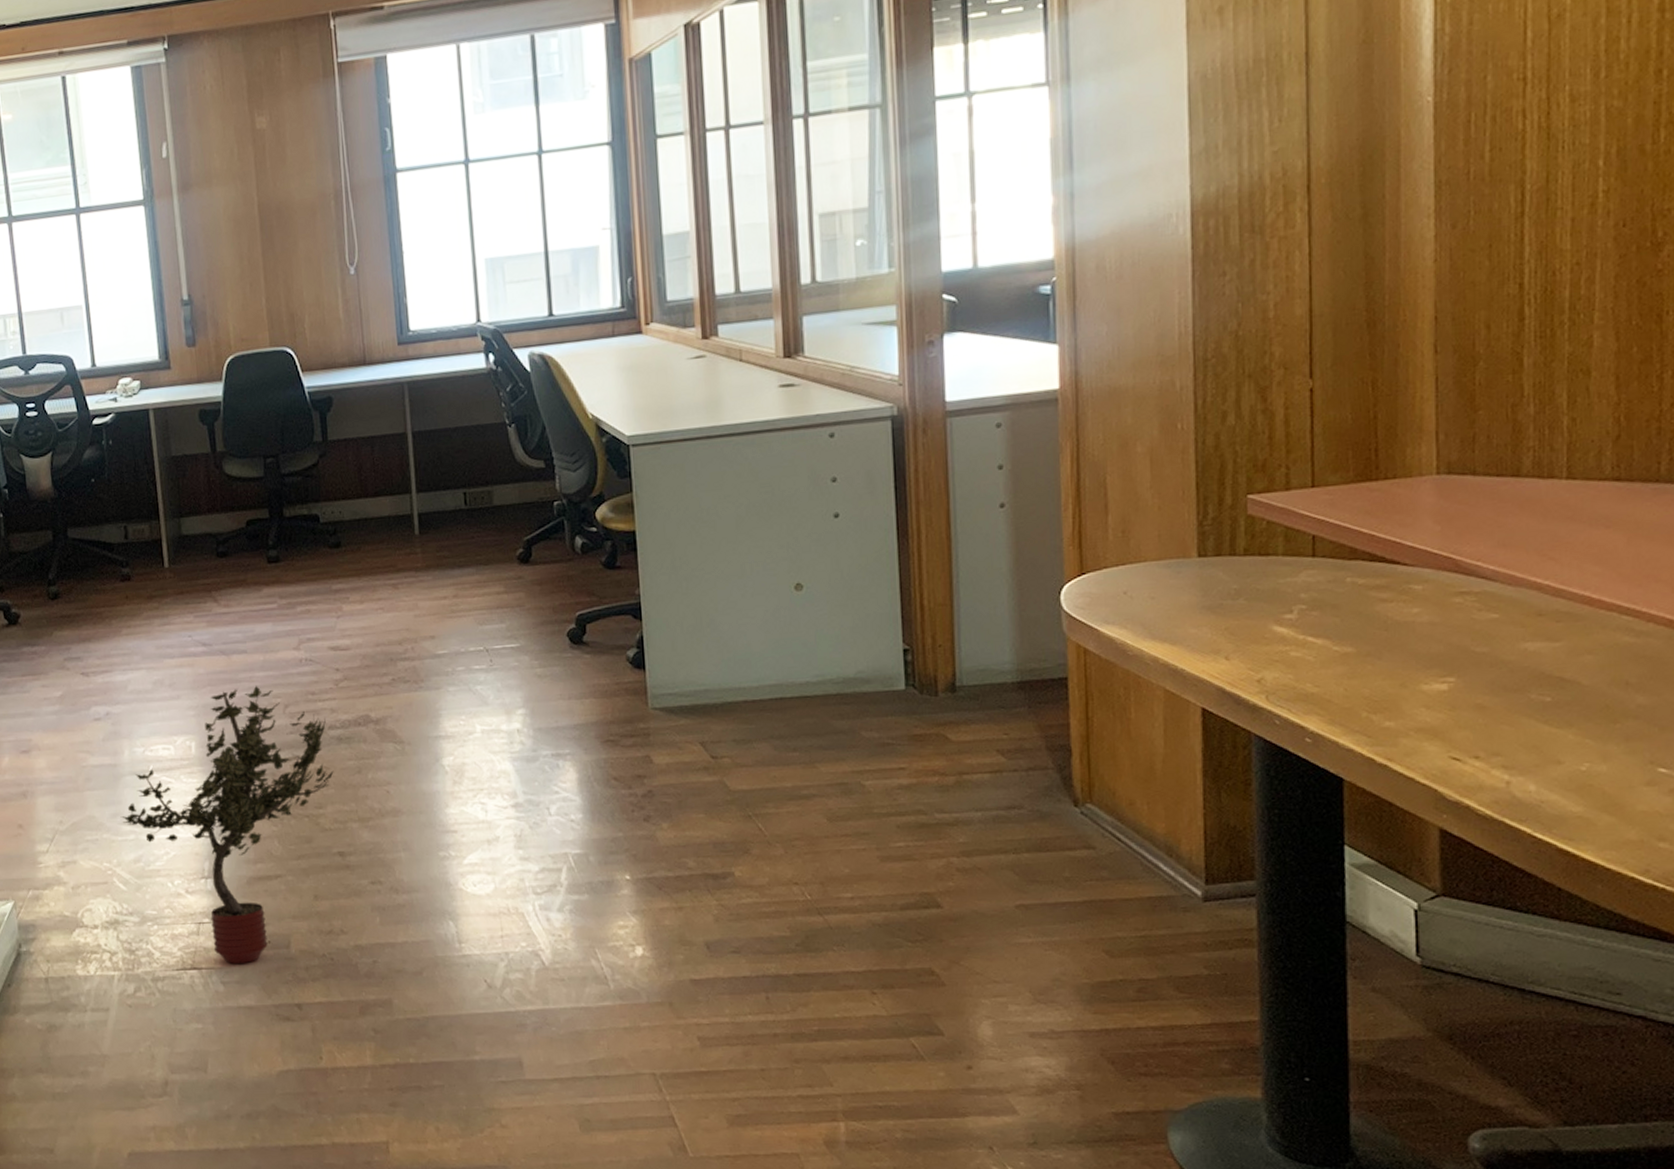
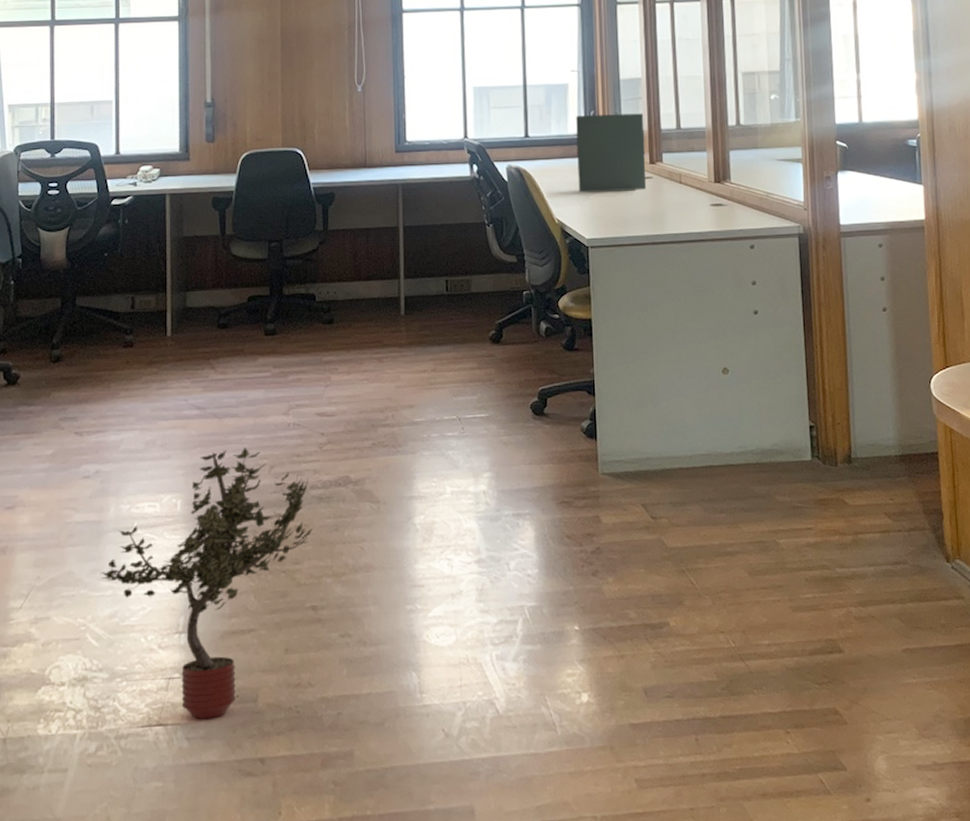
binder: none [610,276,699,380] -> present [576,113,647,193]

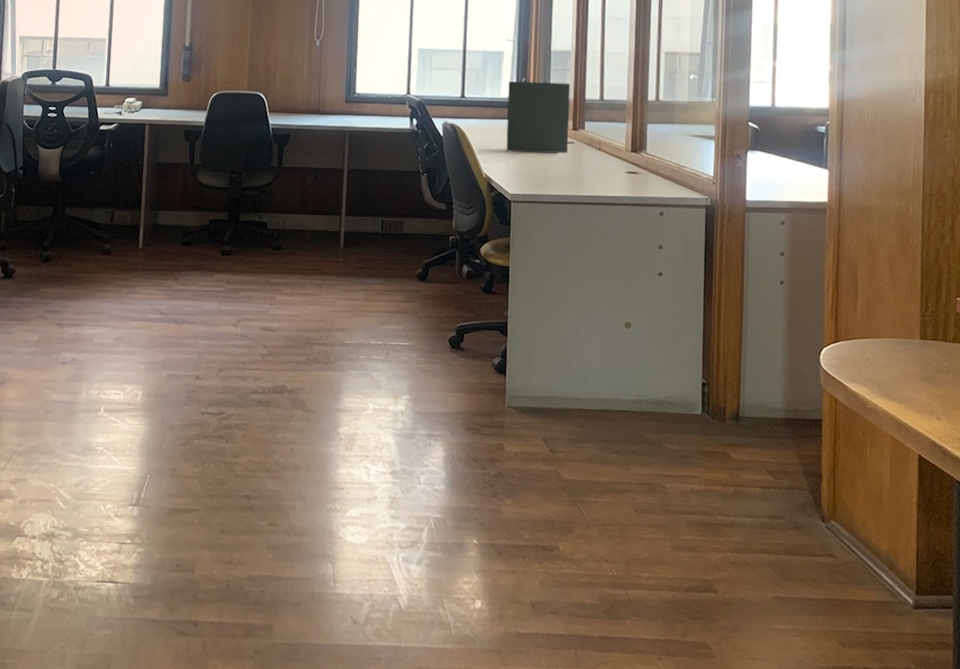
potted tree: present [99,448,313,719] -> none [70,351,251,582]

